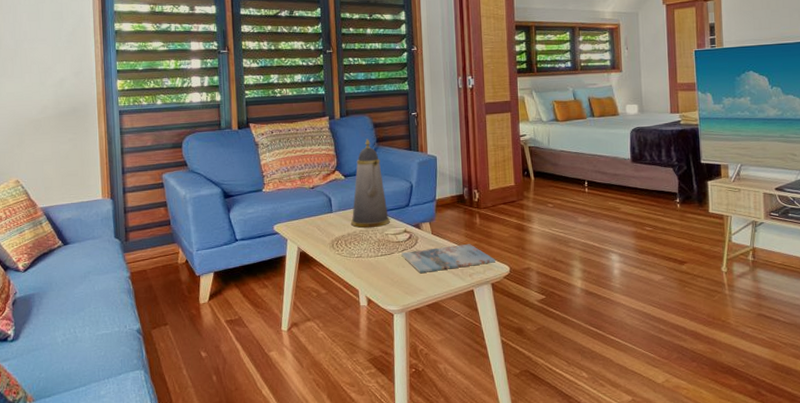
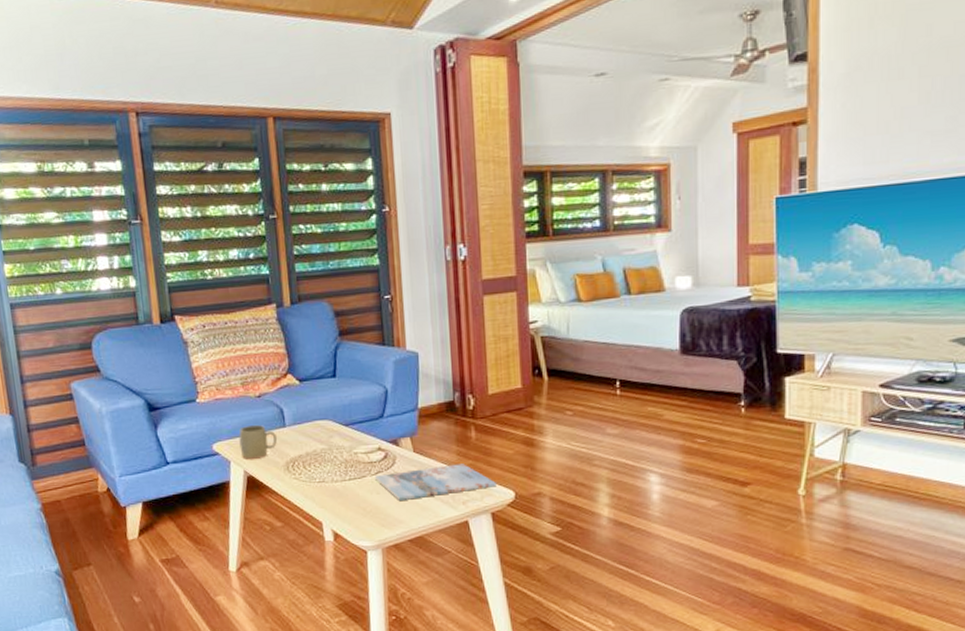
mug: none [295,211,325,238] -> present [238,425,277,459]
coffee pot: present [350,139,390,228] -> none [309,331,359,445]

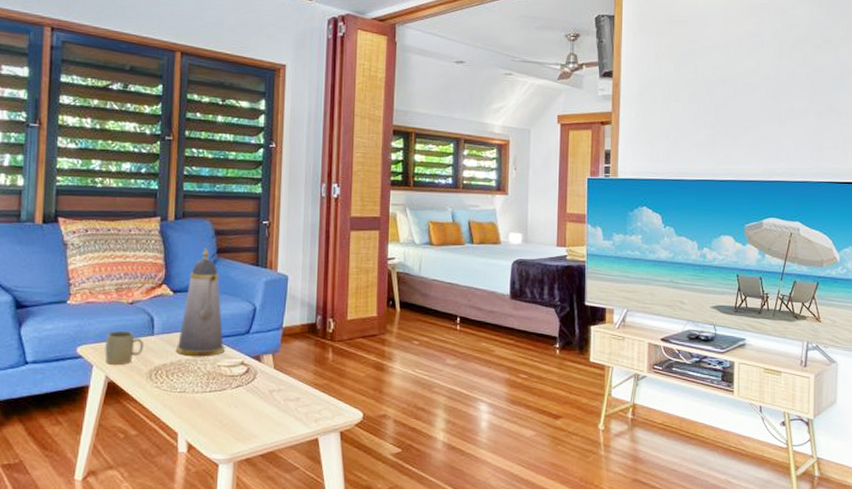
coffee pot: none [309,331,359,445] -> present [175,248,225,356]
magazine: present [375,464,496,500] -> none [235,383,347,415]

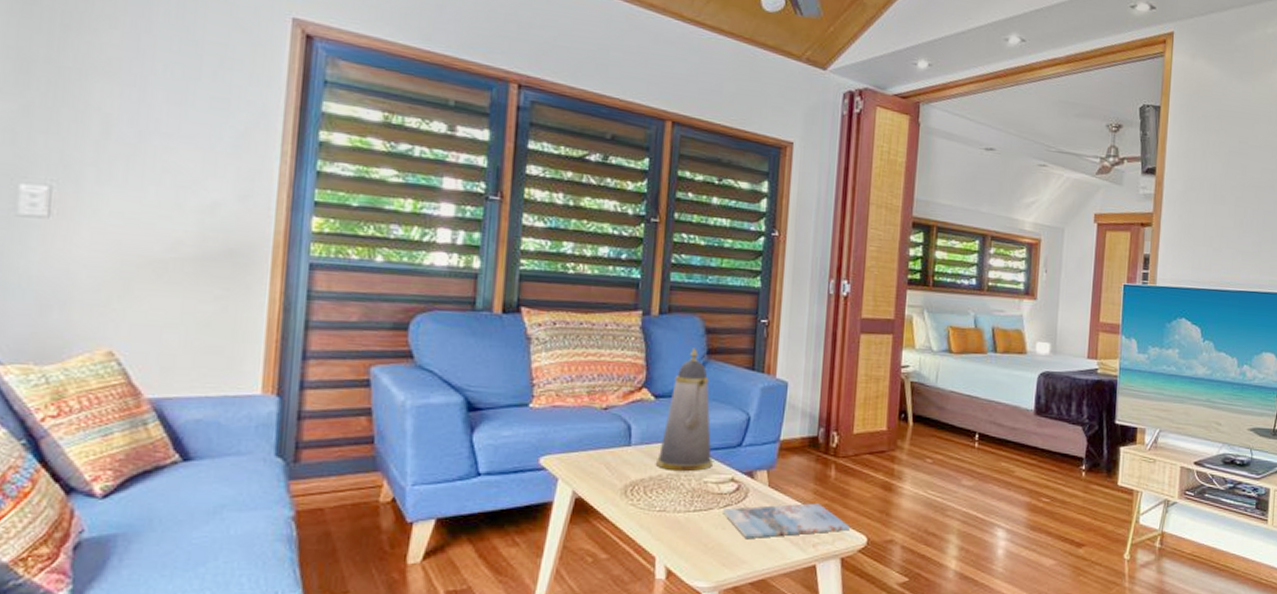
mug: present [105,331,143,365] -> none [572,440,618,479]
magazine: none [235,383,347,415] -> present [723,503,850,538]

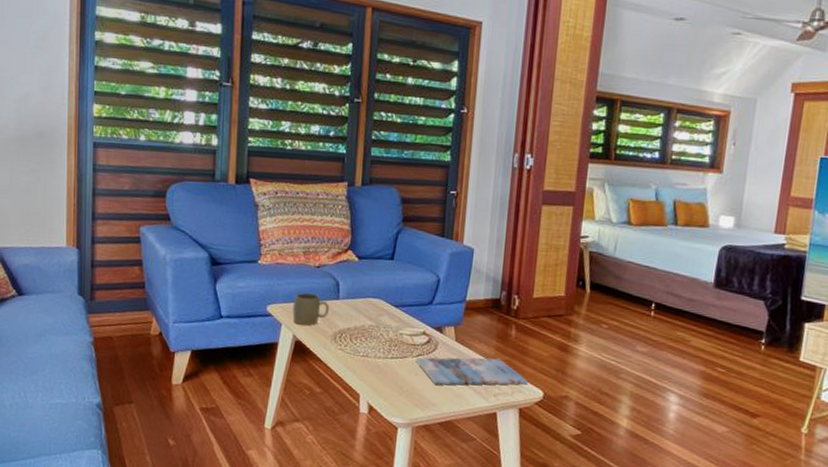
mug: none [572,440,618,479] -> present [292,293,329,326]
coffee pot: present [655,348,713,471] -> none [359,216,407,324]

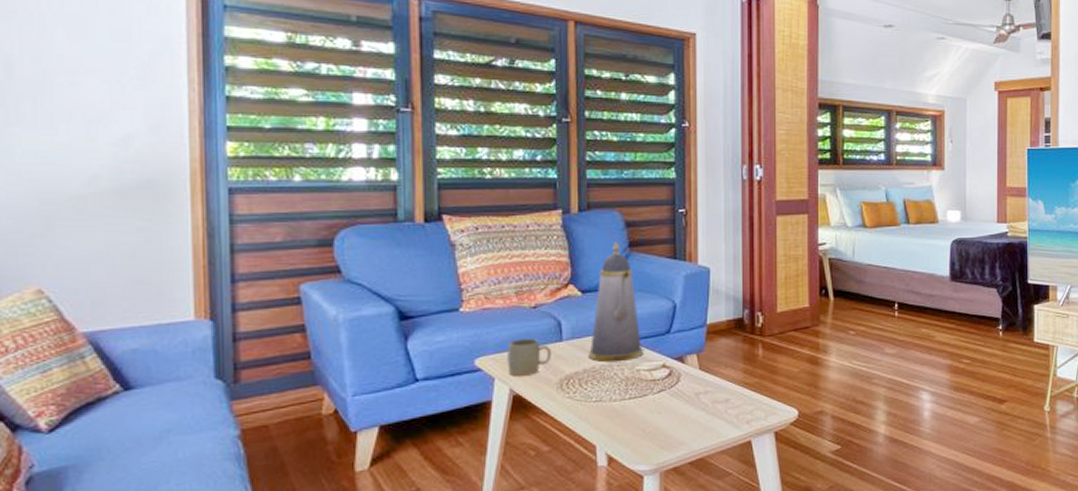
coffee pot: none [359,216,407,324] -> present [587,242,643,362]
magazine: present [416,357,528,386] -> none [657,382,781,420]

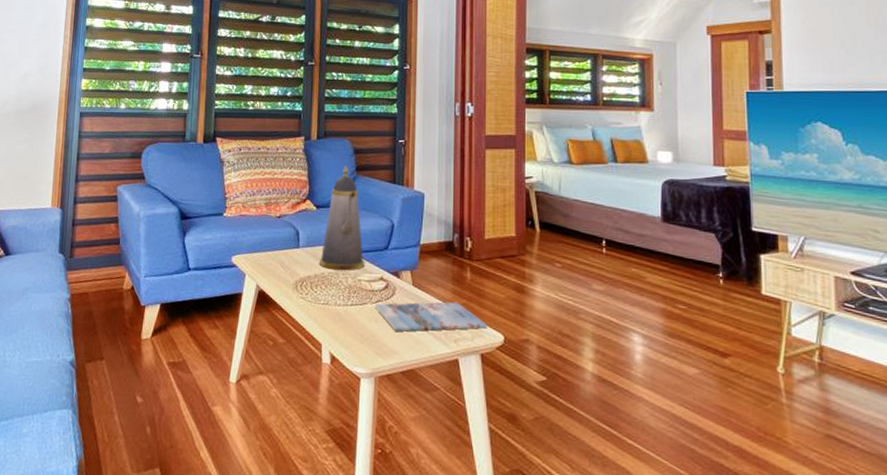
mug: present [507,339,551,376] -> none [256,243,290,275]
magazine: none [657,382,781,420] -> present [375,301,487,332]

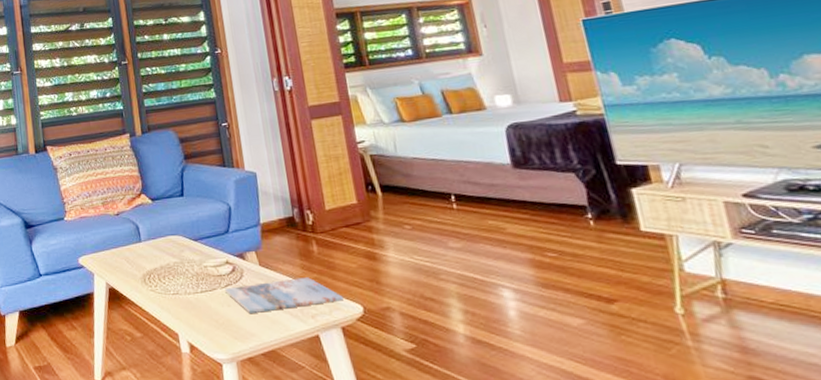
coffee pot: present [318,165,365,270] -> none [162,156,208,259]

